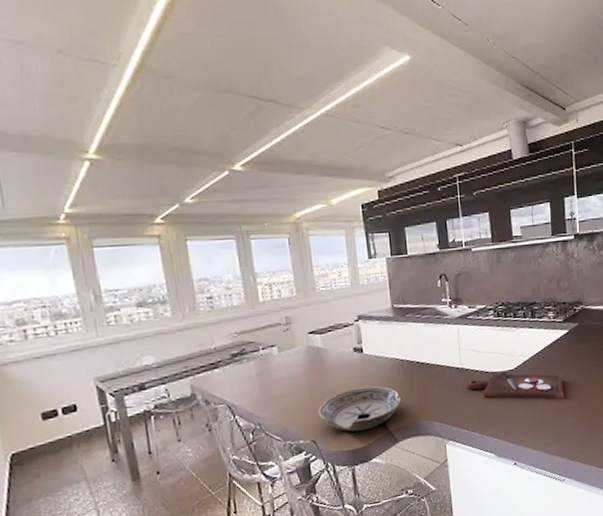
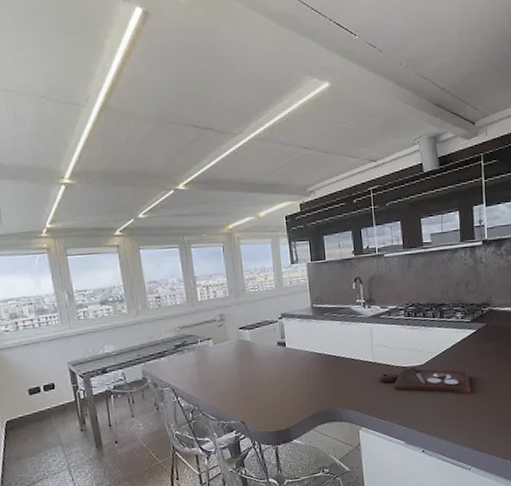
bowl: present [318,386,402,432] -> none [247,376,319,416]

